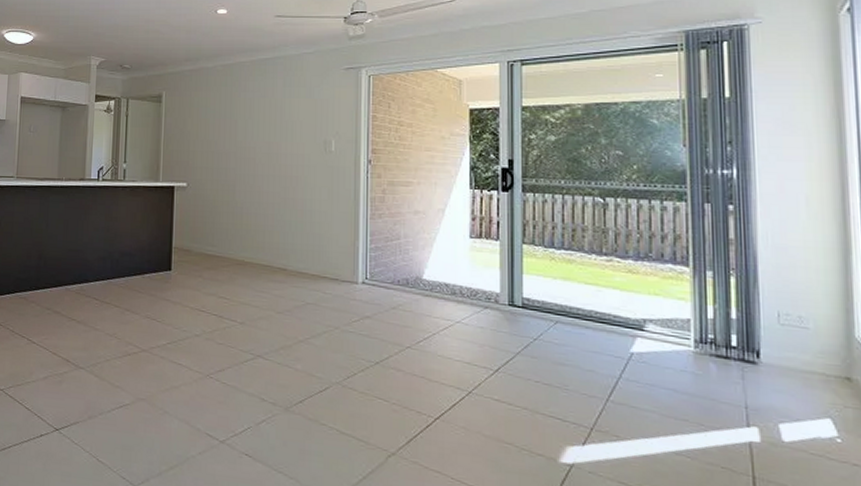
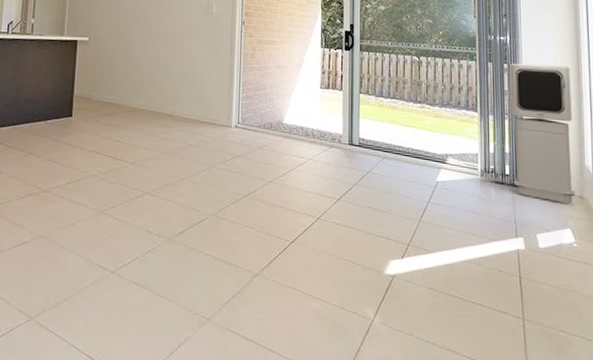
air purifier: none [737,203,840,386] -> present [509,63,576,204]

